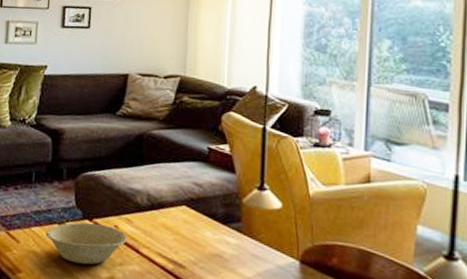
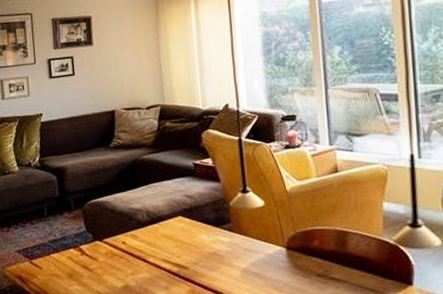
bowl: present [45,222,127,265] -> none [64,242,135,279]

